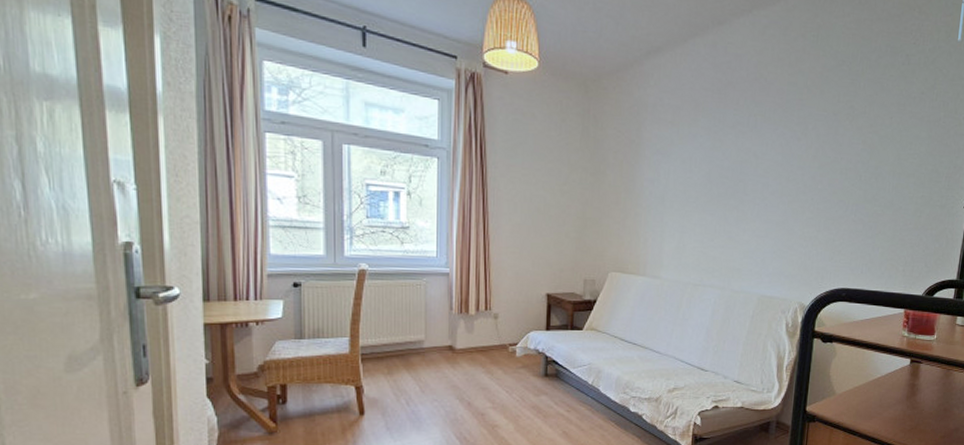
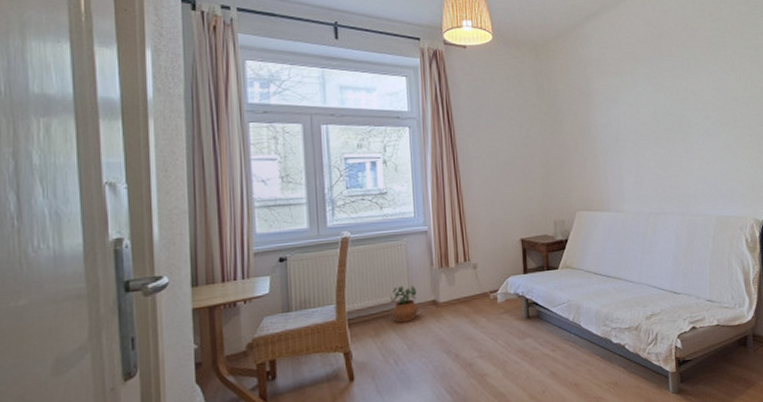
potted plant: none [406,326,435,364] -> present [390,284,420,323]

